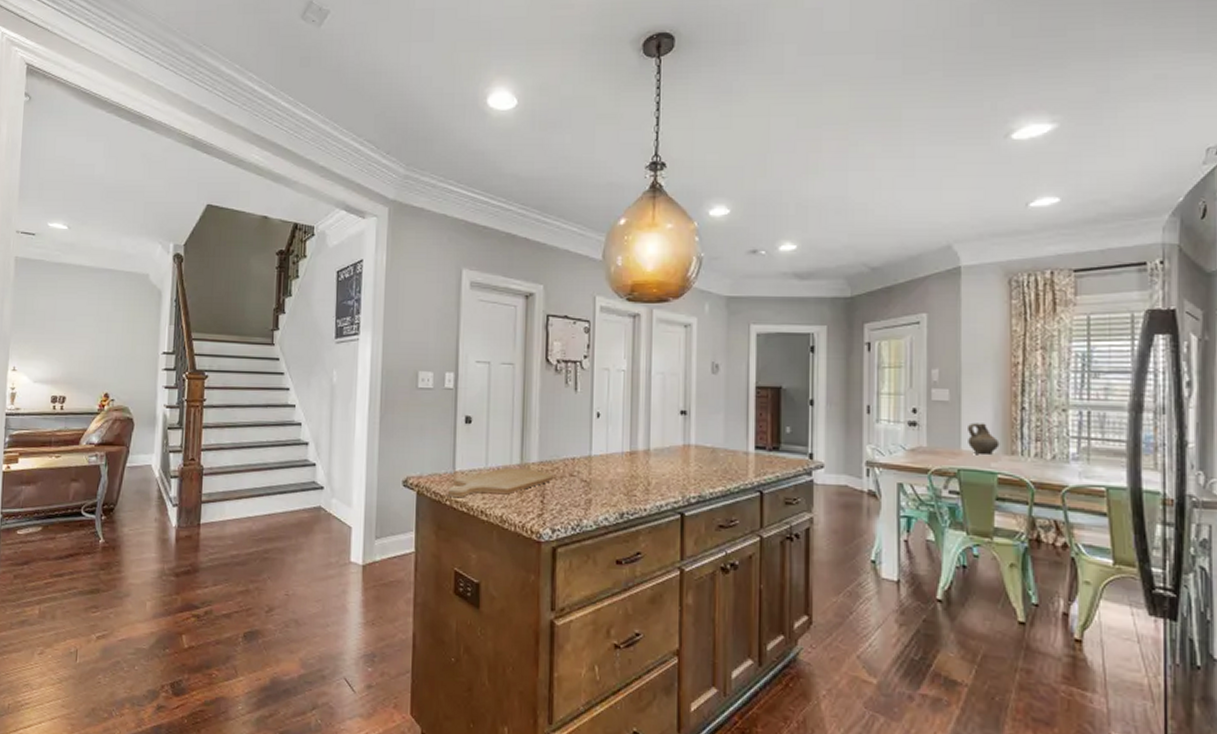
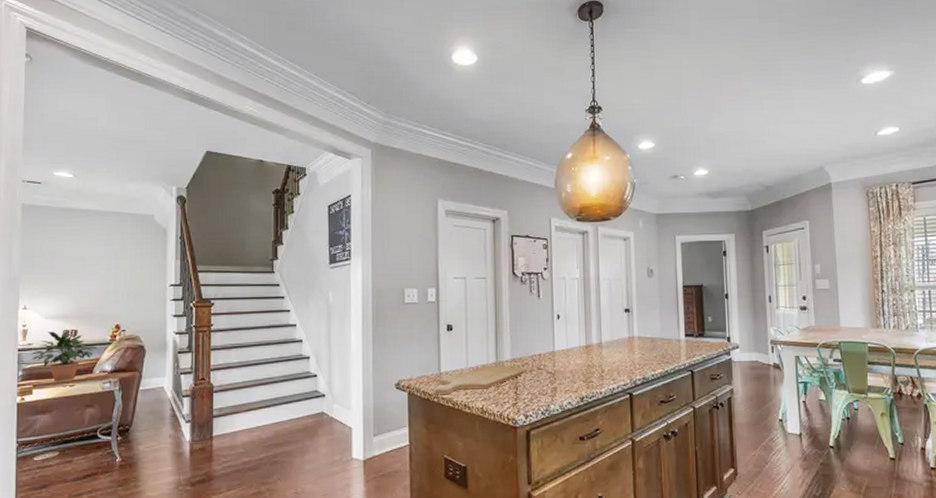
potted plant: none [18,396,86,452] -> present [31,331,98,383]
ceramic jug: present [968,422,1000,456] -> none [844,304,868,330]

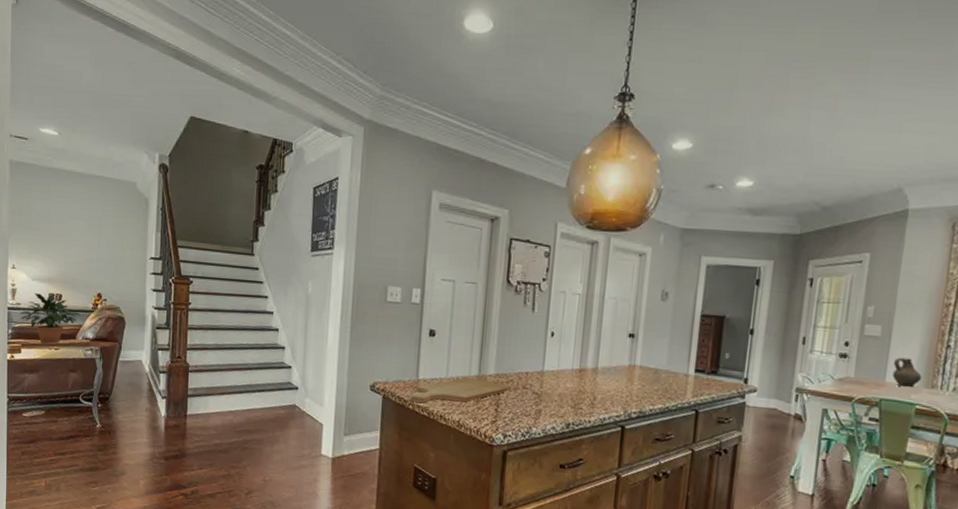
ceramic jug: none [844,304,868,330] -> present [892,357,922,389]

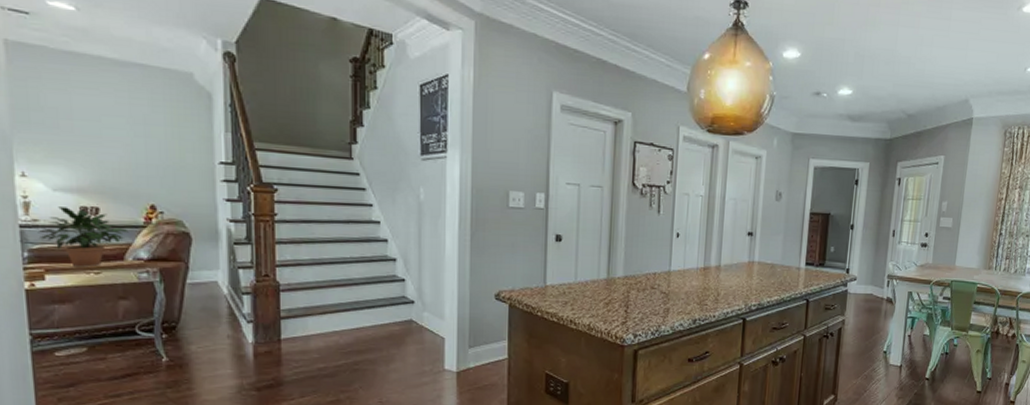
chopping board: present [410,378,509,404] -> none [538,281,638,310]
ceramic jug: present [892,357,922,389] -> none [960,245,982,270]

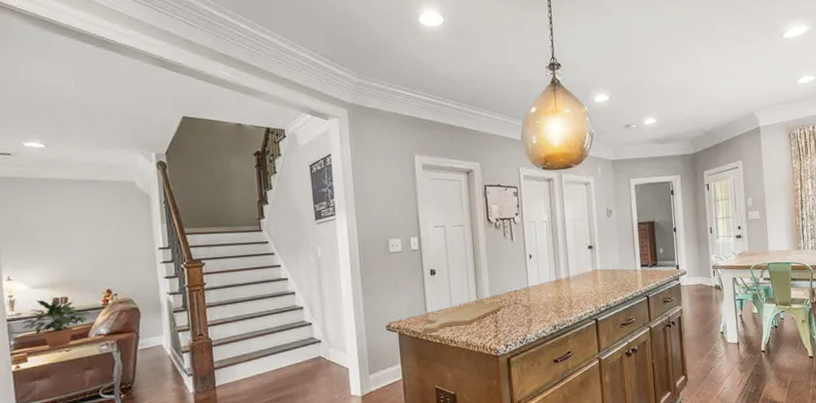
chopping board: none [538,281,638,310] -> present [422,303,503,334]

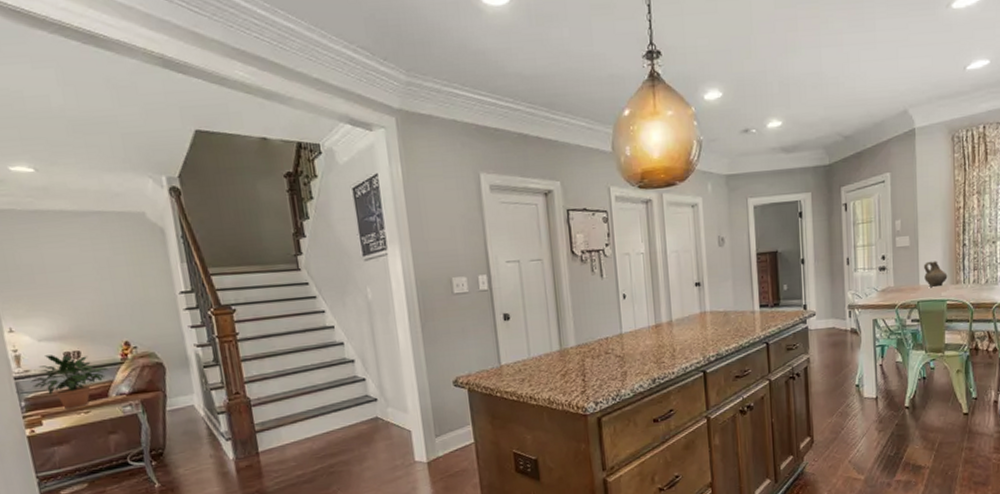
chopping board: present [422,303,503,334] -> none [496,353,592,390]
ceramic jug: none [772,231,791,253] -> present [924,261,948,288]

